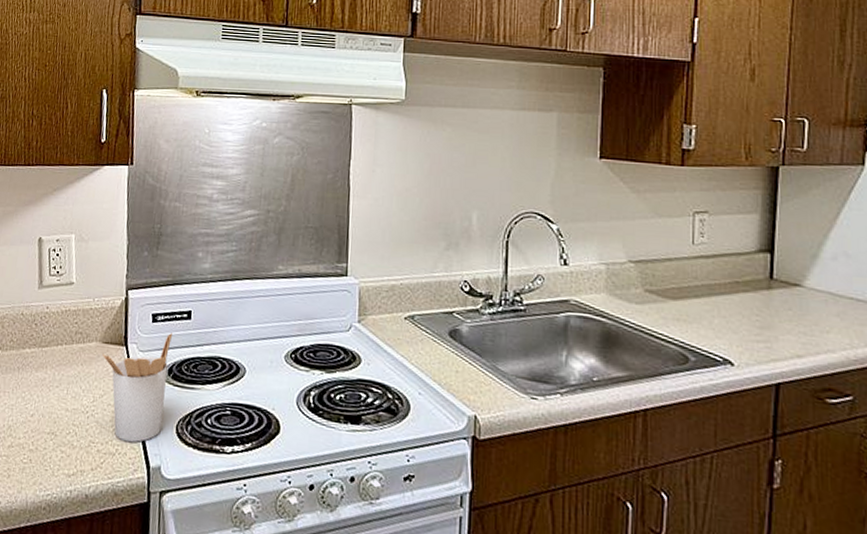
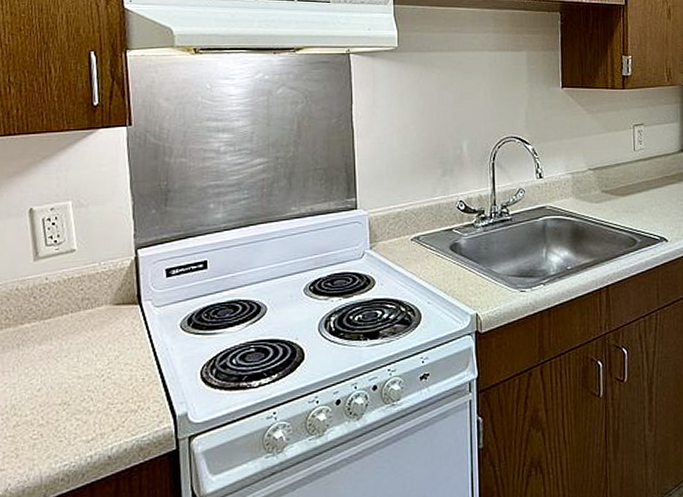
utensil holder: present [102,333,172,443] -> none [114,285,189,397]

